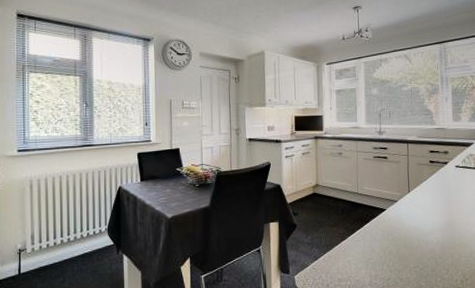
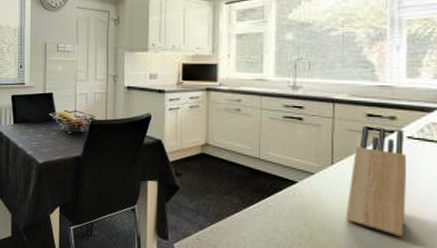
knife block: none [419,160,458,244] -> present [345,126,407,238]

